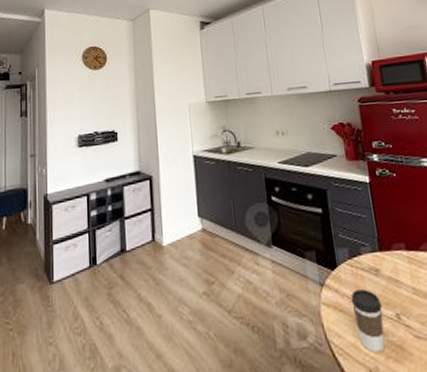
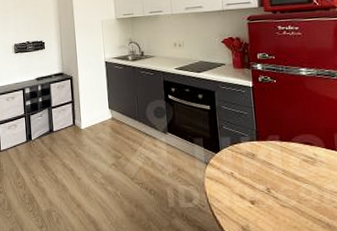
coffee cup: present [351,289,385,352] -> none [230,169,256,214]

